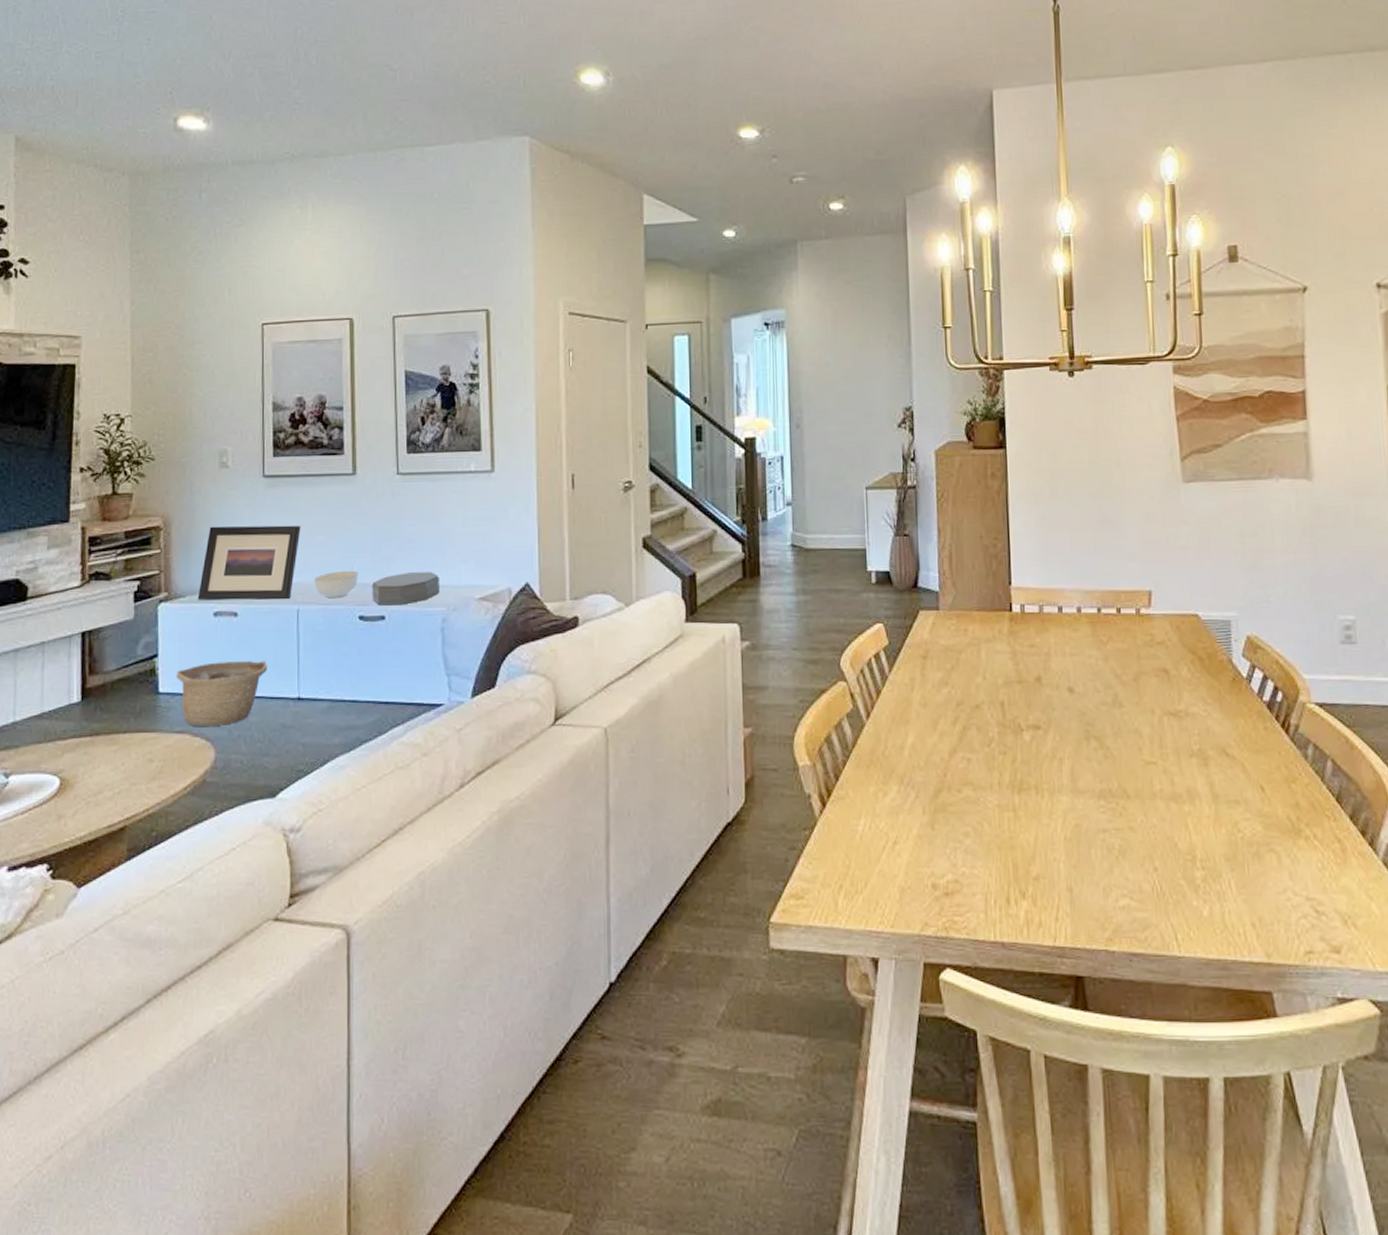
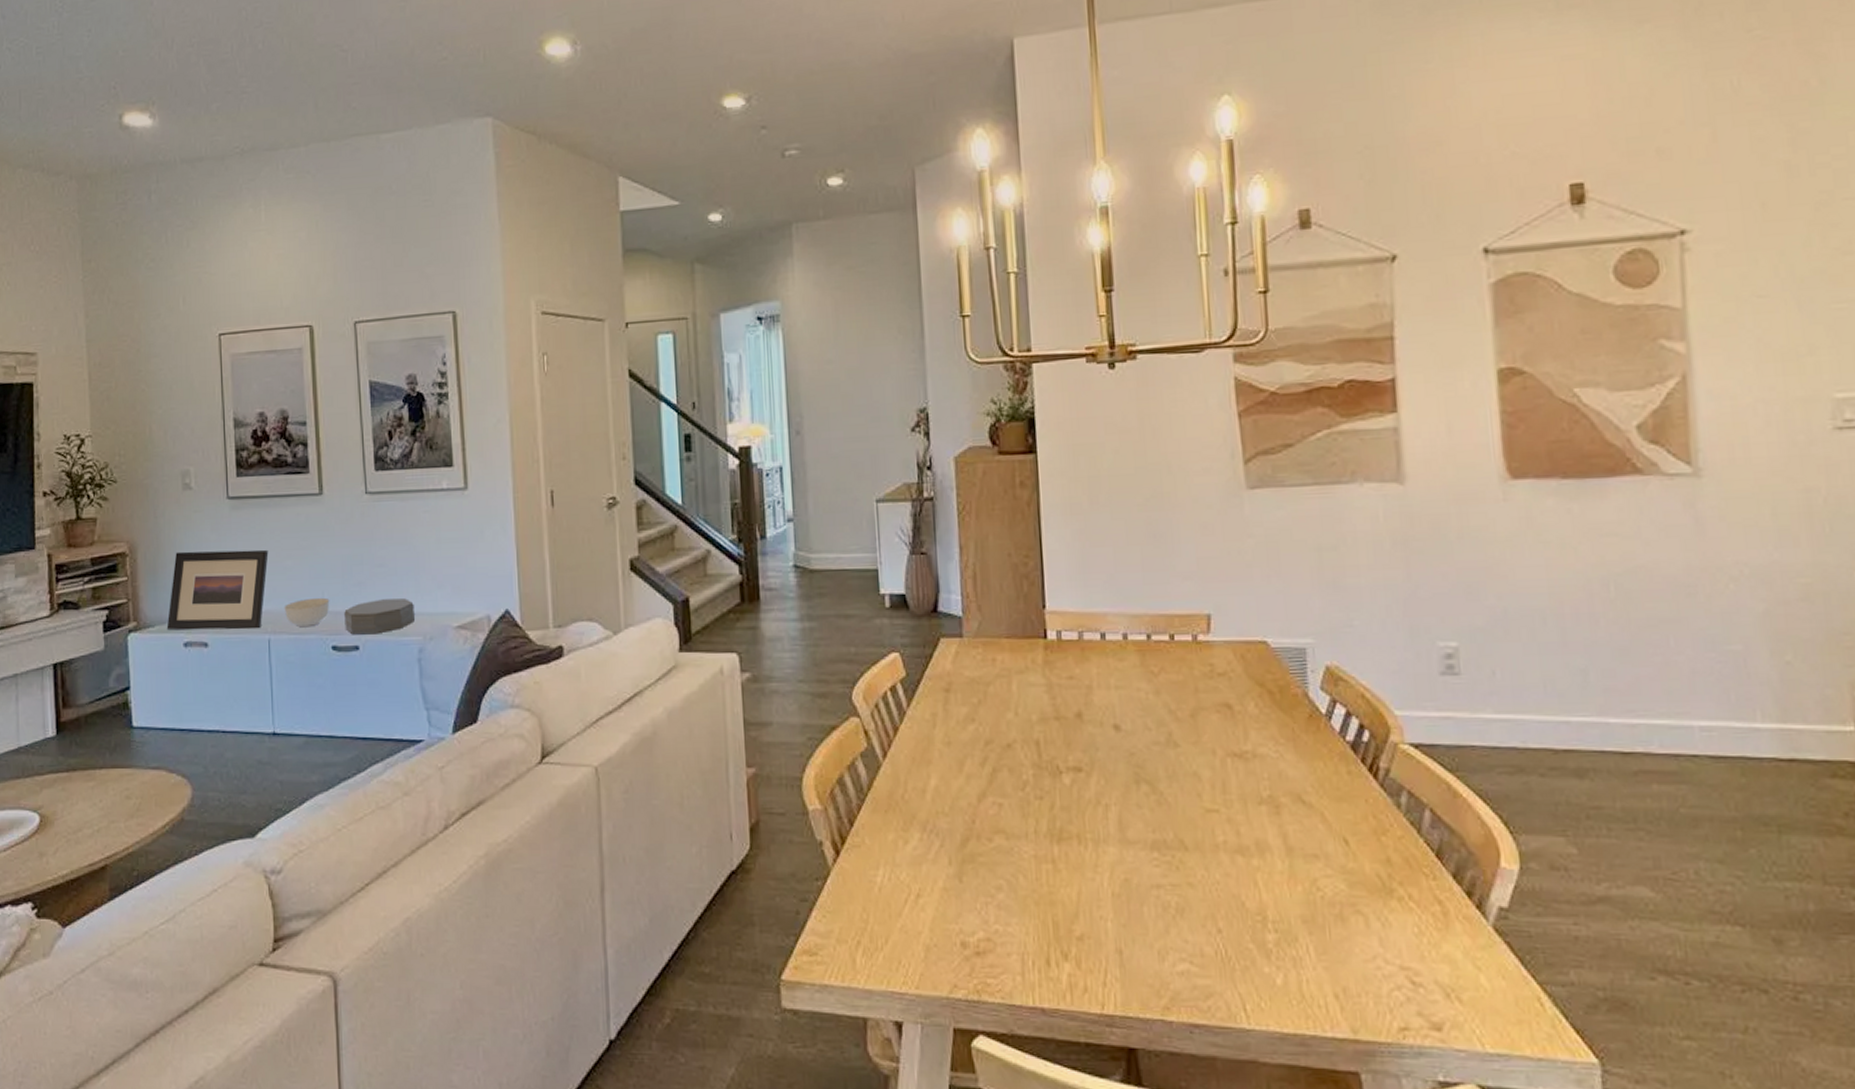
basket: present [175,661,267,727] -> none [148,694,240,763]

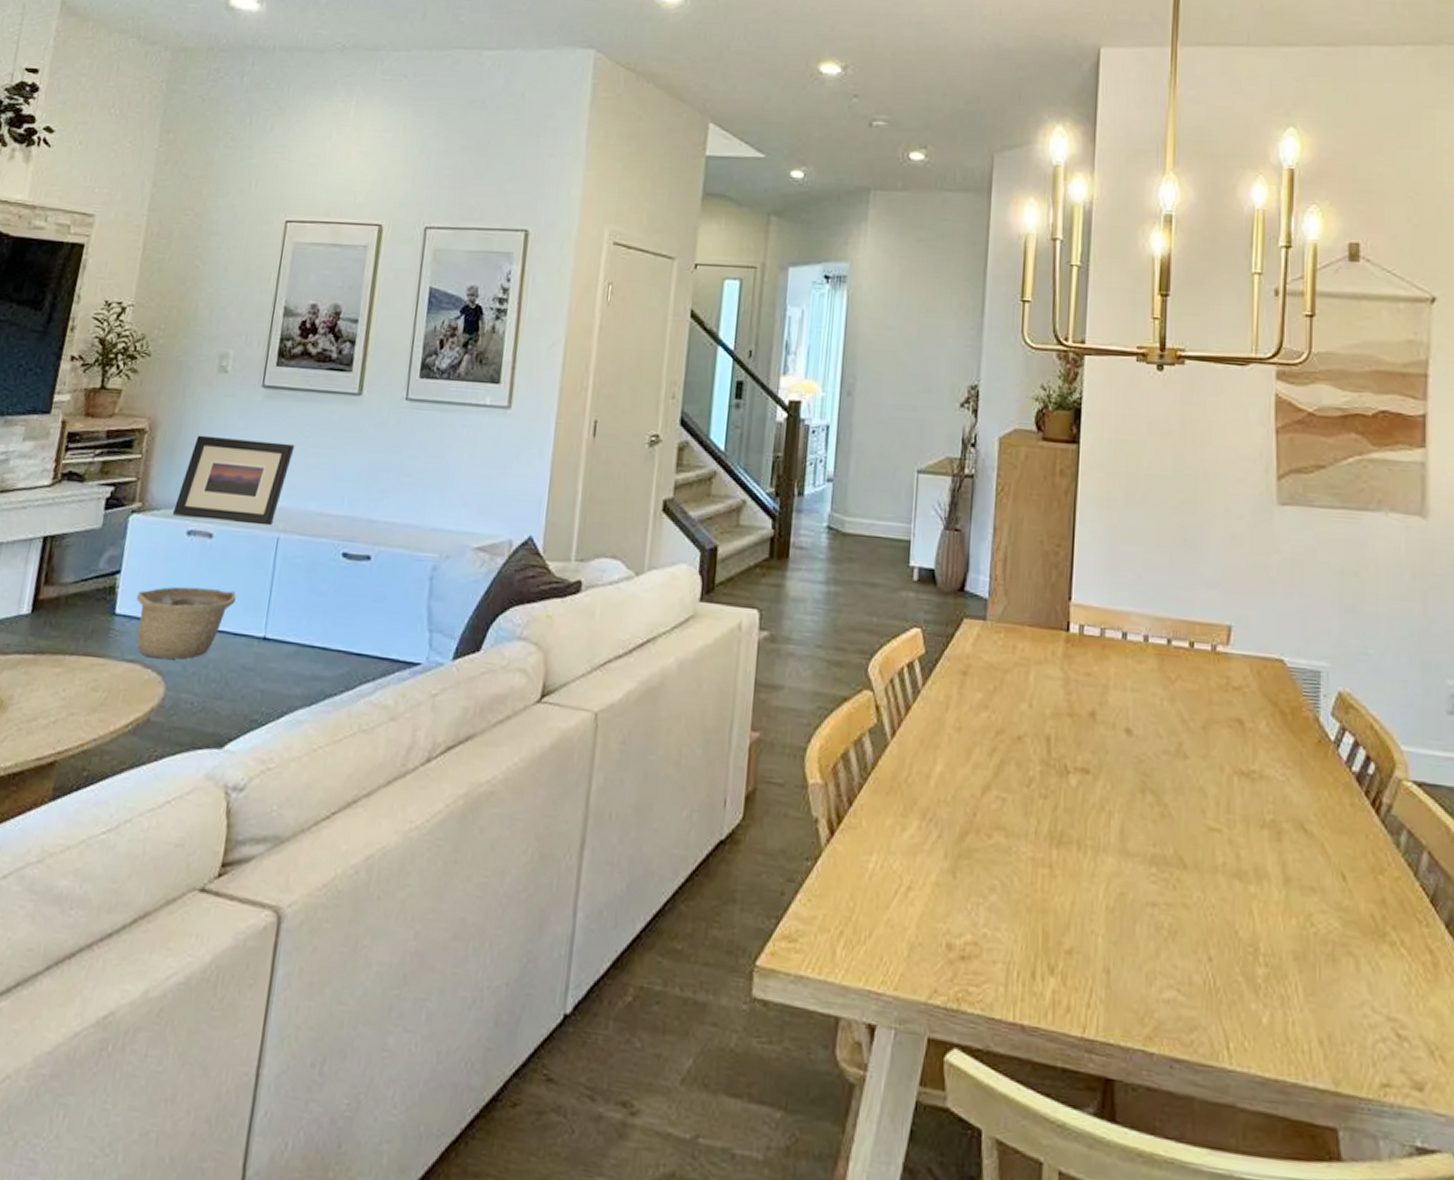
basket: none [148,694,240,763] -> present [136,586,236,659]
bowl: present [284,597,330,628] -> none [299,500,350,530]
decorative box: present [344,598,416,635] -> none [359,510,436,546]

